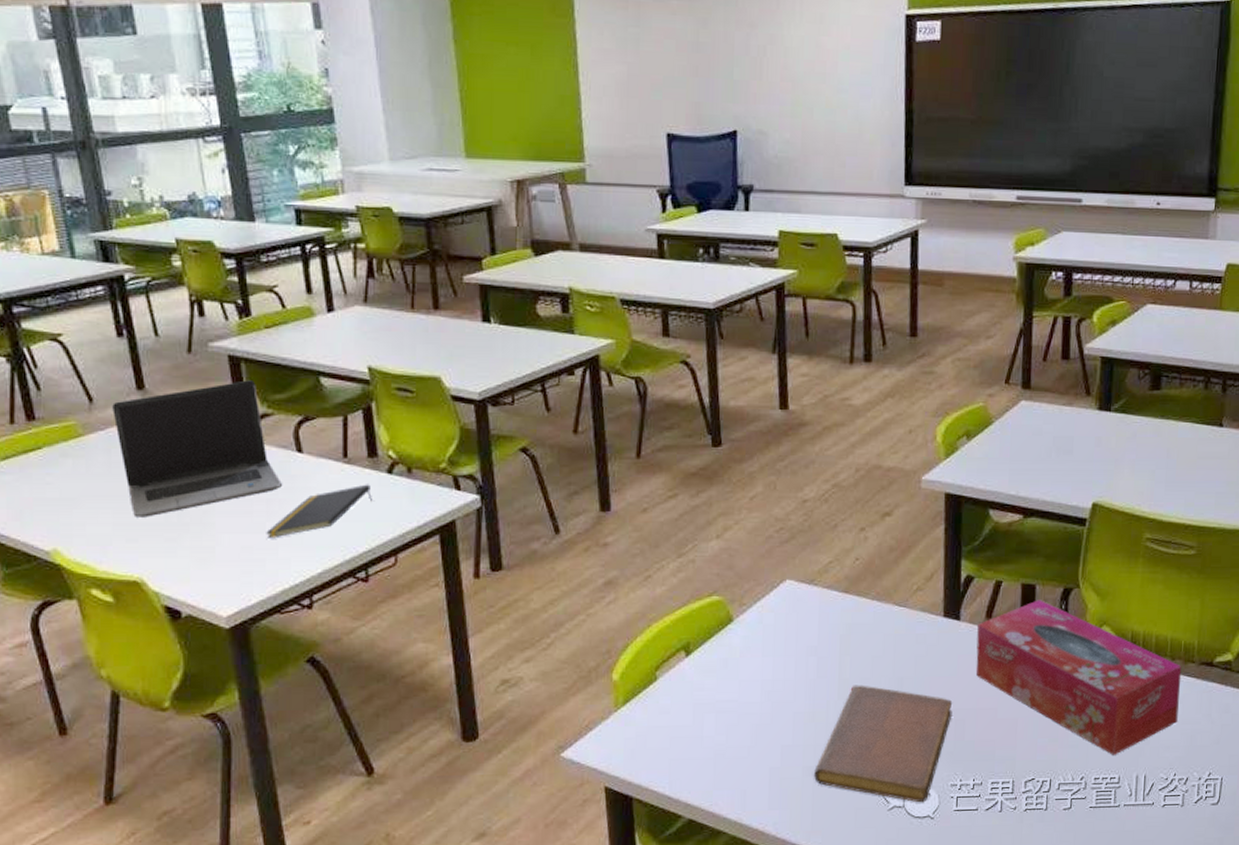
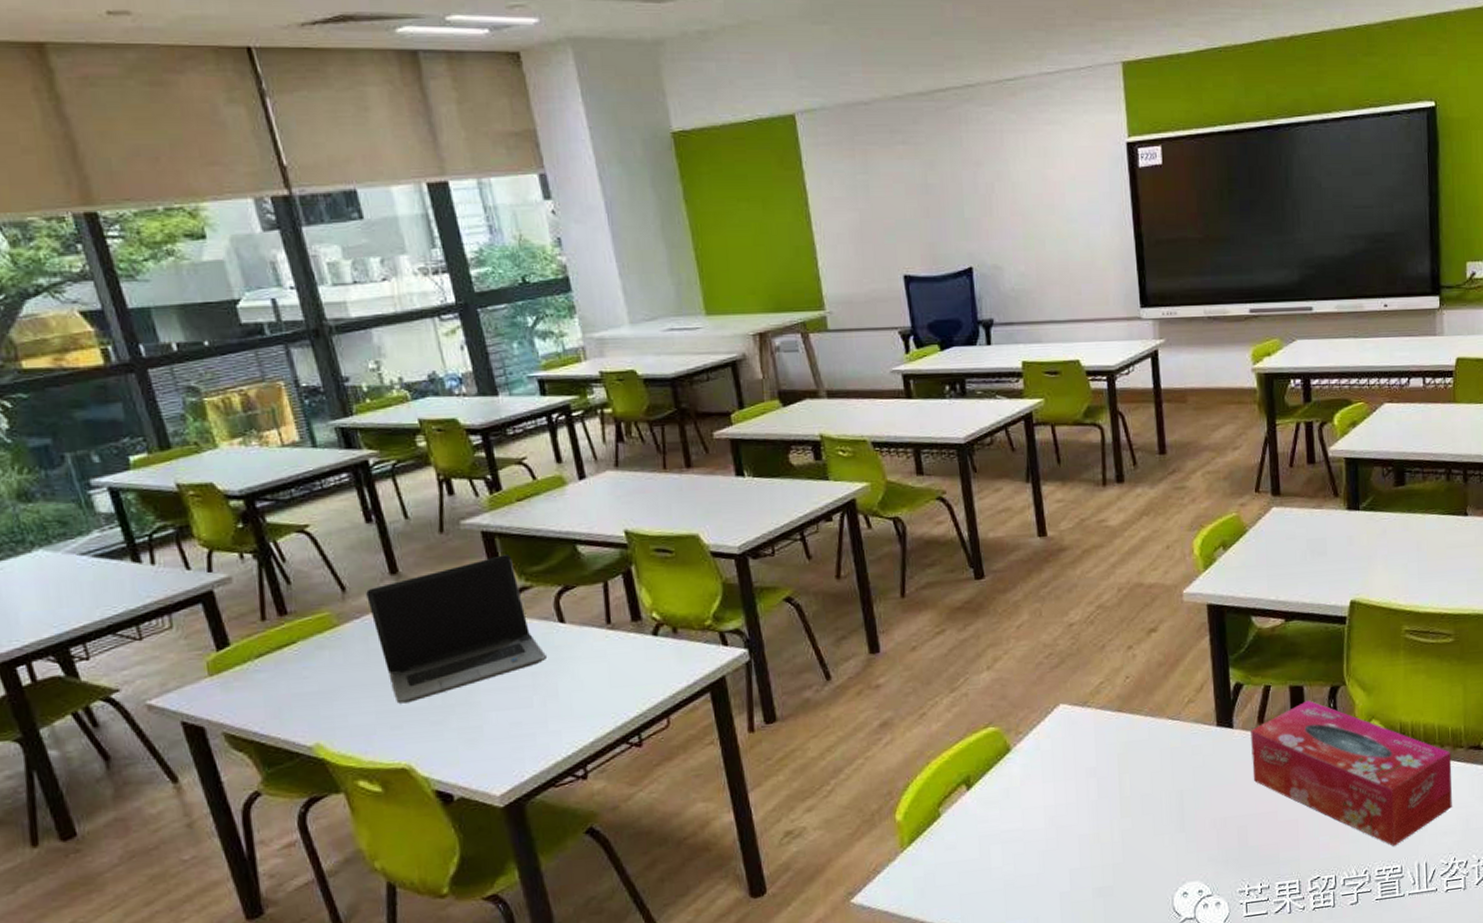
notepad: present [266,484,372,539] -> none [534,648,639,712]
notebook: present [814,685,953,803] -> none [1104,801,1234,913]

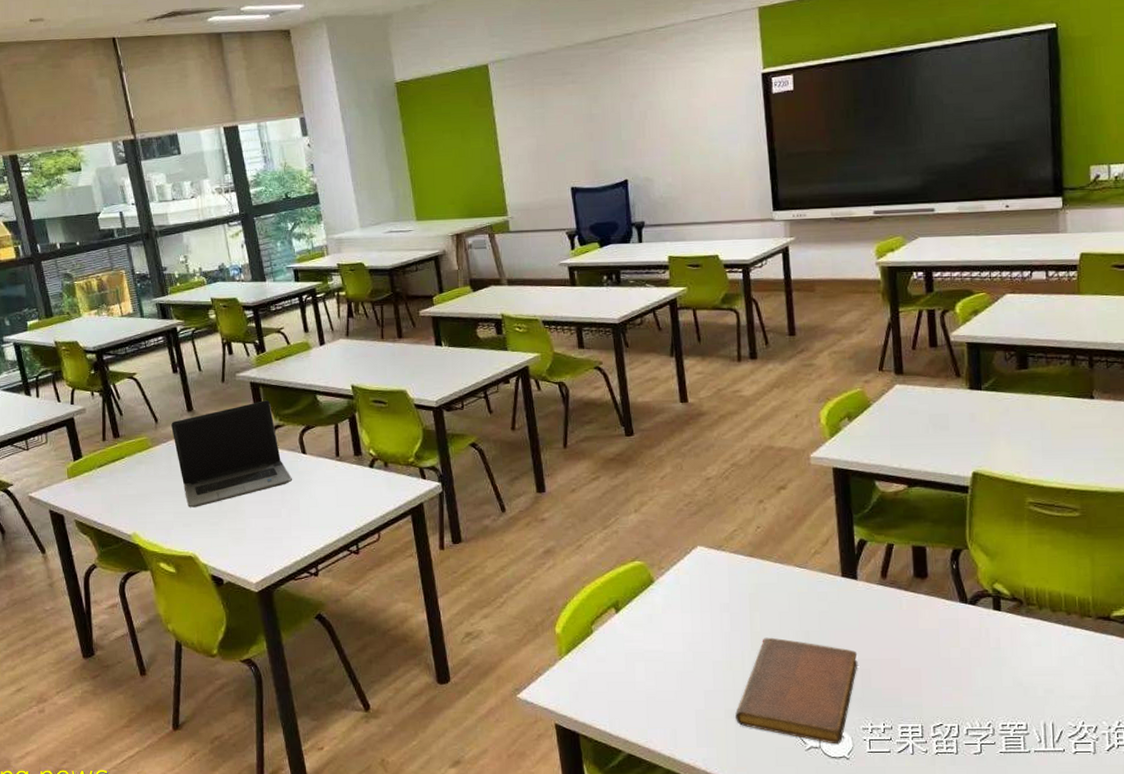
notebook: none [1104,801,1234,913] -> present [735,637,858,744]
tissue box: present [1251,700,1452,846] -> none [874,560,1080,704]

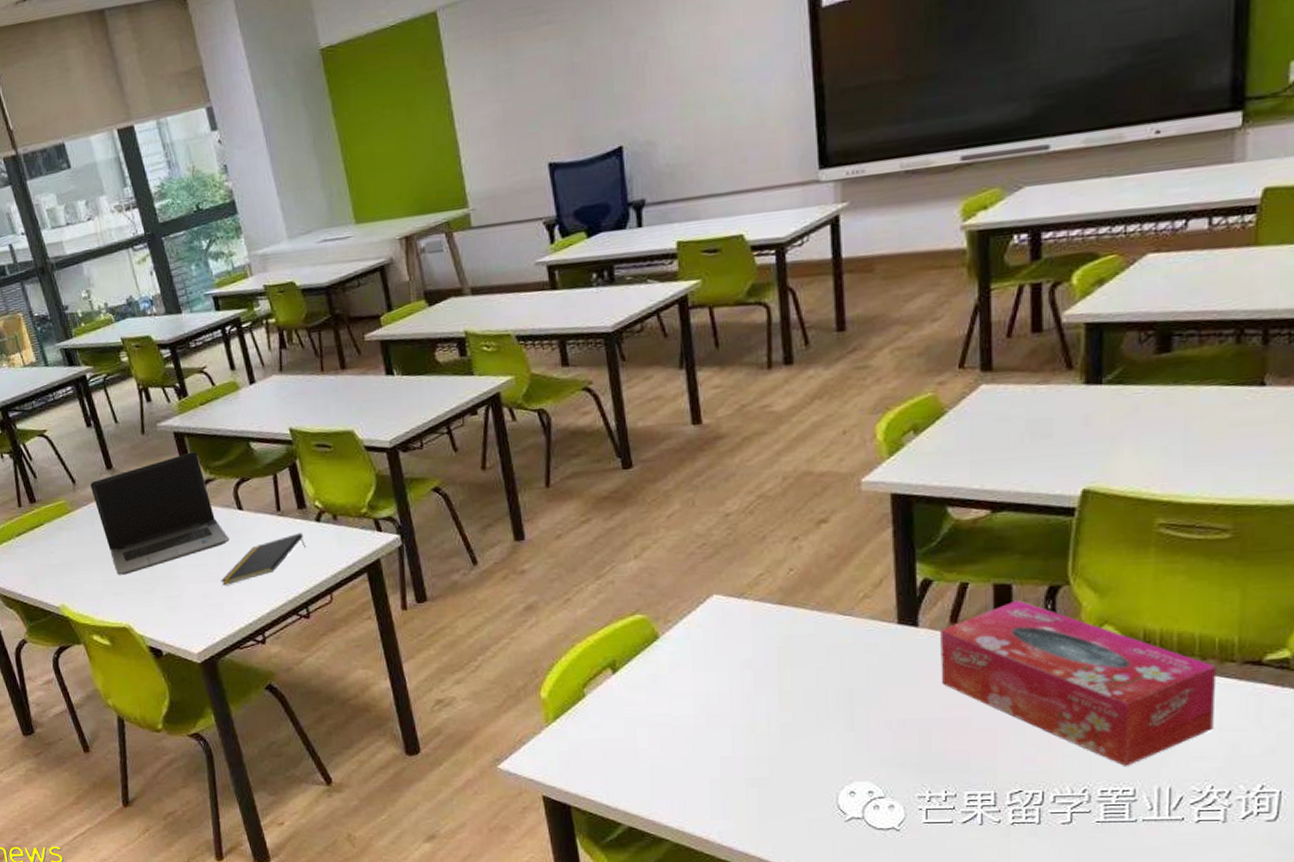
notepad: none [282,476,359,521] -> present [221,532,305,586]
notebook: present [735,637,858,744] -> none [759,696,915,815]
tissue box: none [874,560,1080,704] -> present [940,600,1217,766]

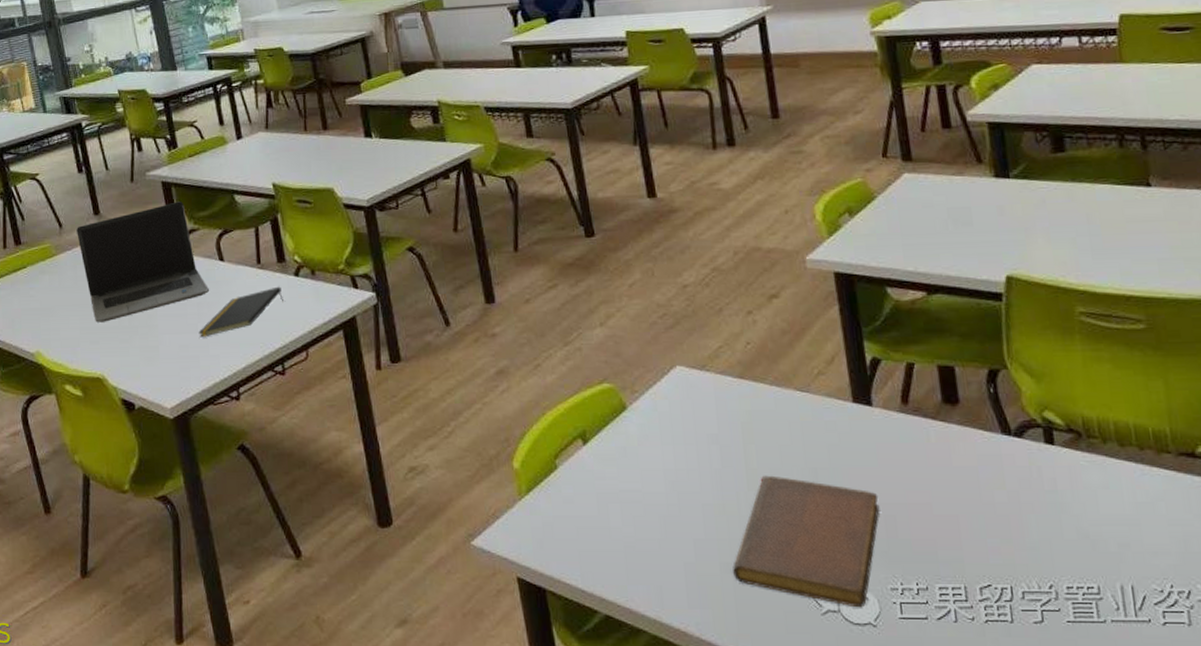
notebook: none [759,696,915,815] -> present [733,475,880,608]
tissue box: present [940,600,1217,766] -> none [893,382,1162,561]

